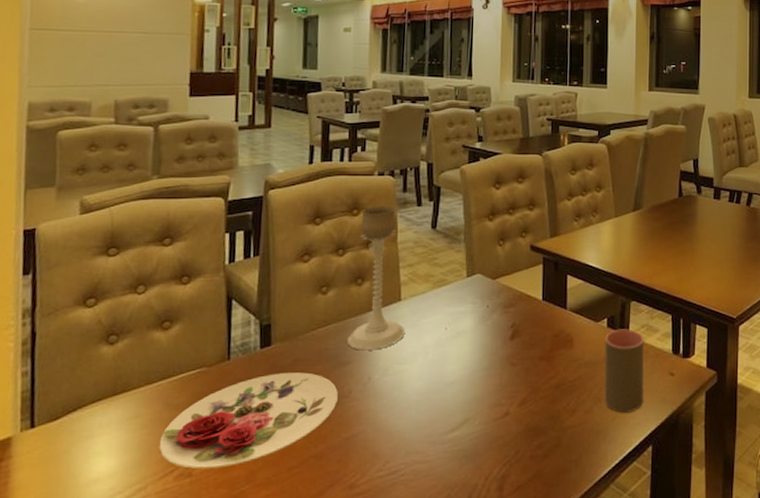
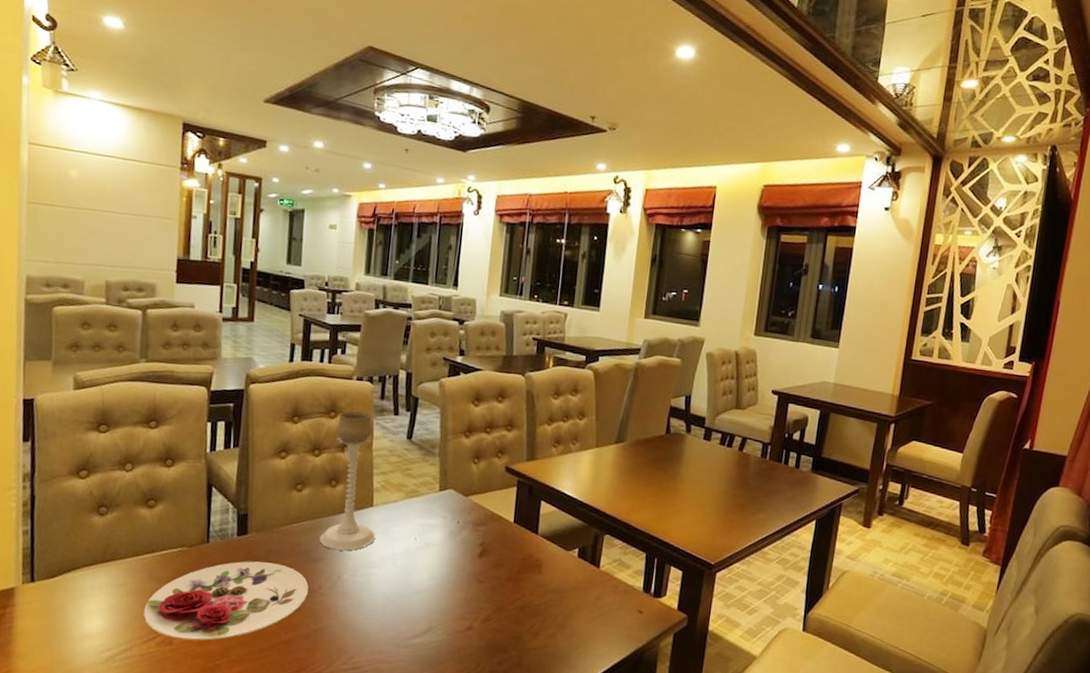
cup: present [604,329,644,413] -> none [568,560,615,643]

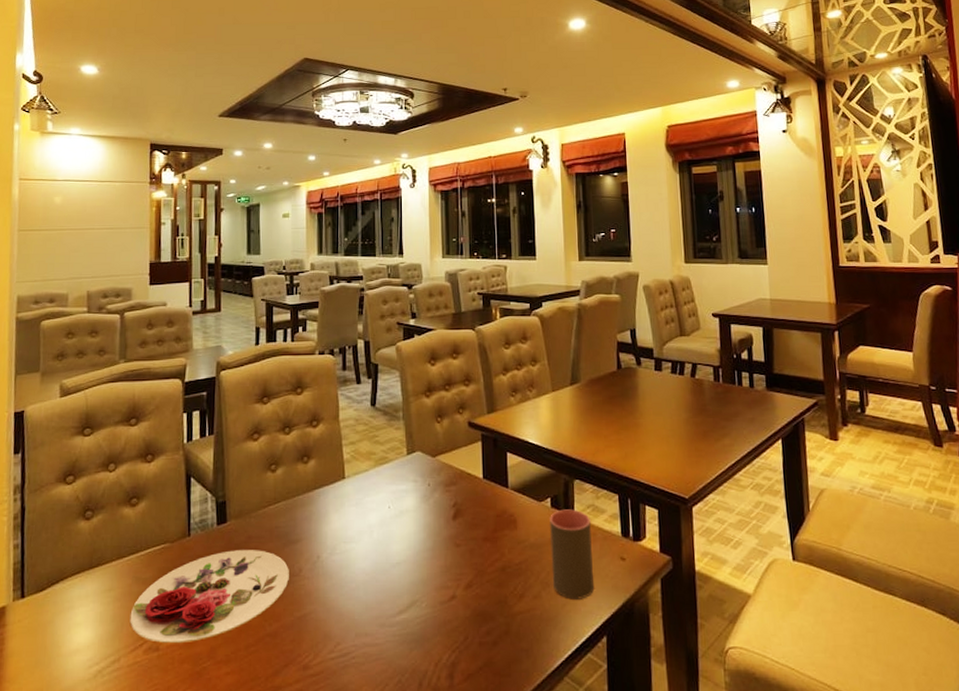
candle holder: present [319,410,376,551] -> none [296,383,351,529]
cup: none [568,560,615,643] -> present [550,509,595,600]

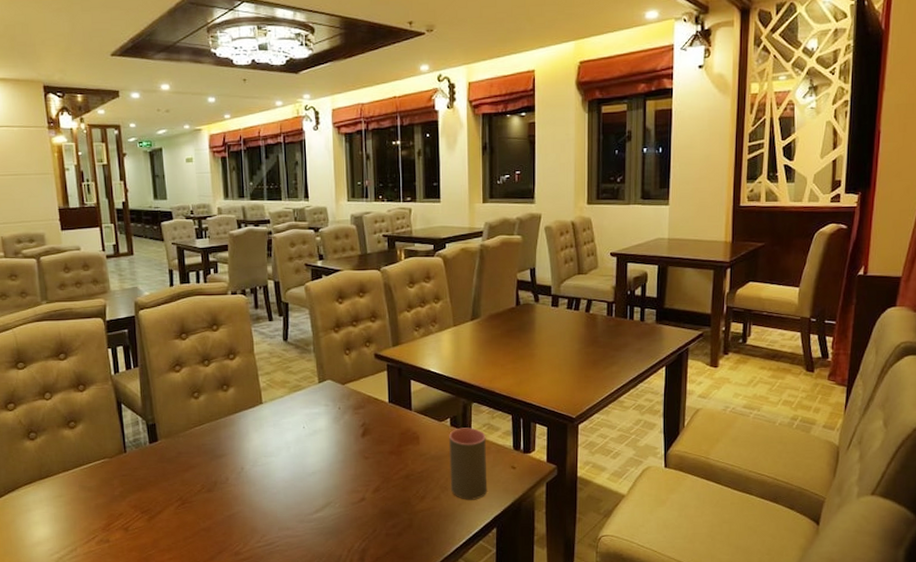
plate: present [129,550,289,643] -> none [80,463,218,536]

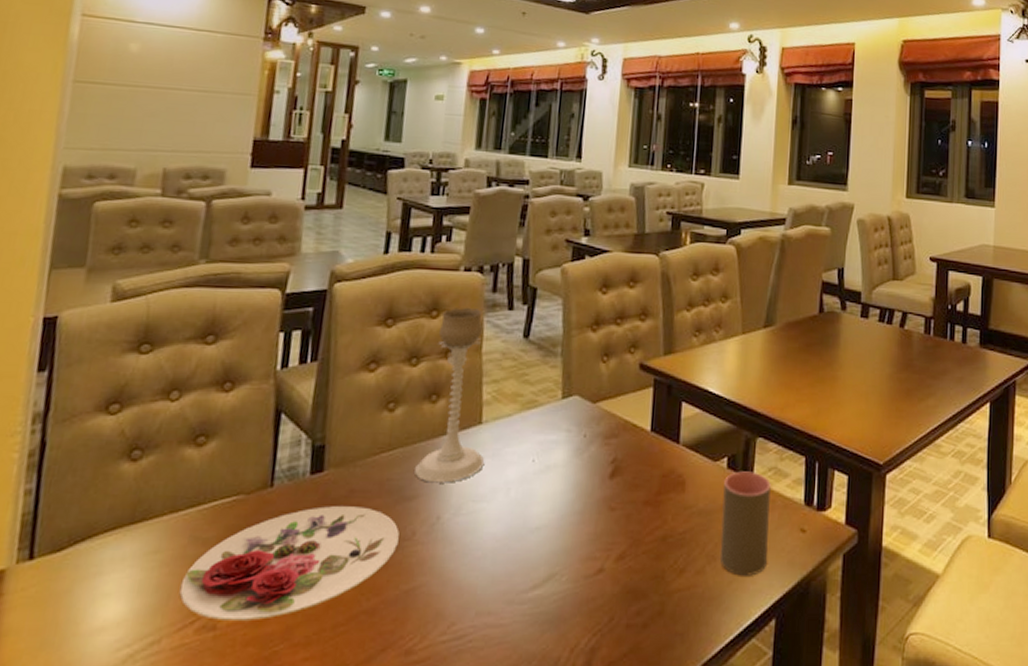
plate: none [80,463,218,536] -> present [179,506,400,620]
candle holder: none [220,321,269,446] -> present [415,307,485,483]

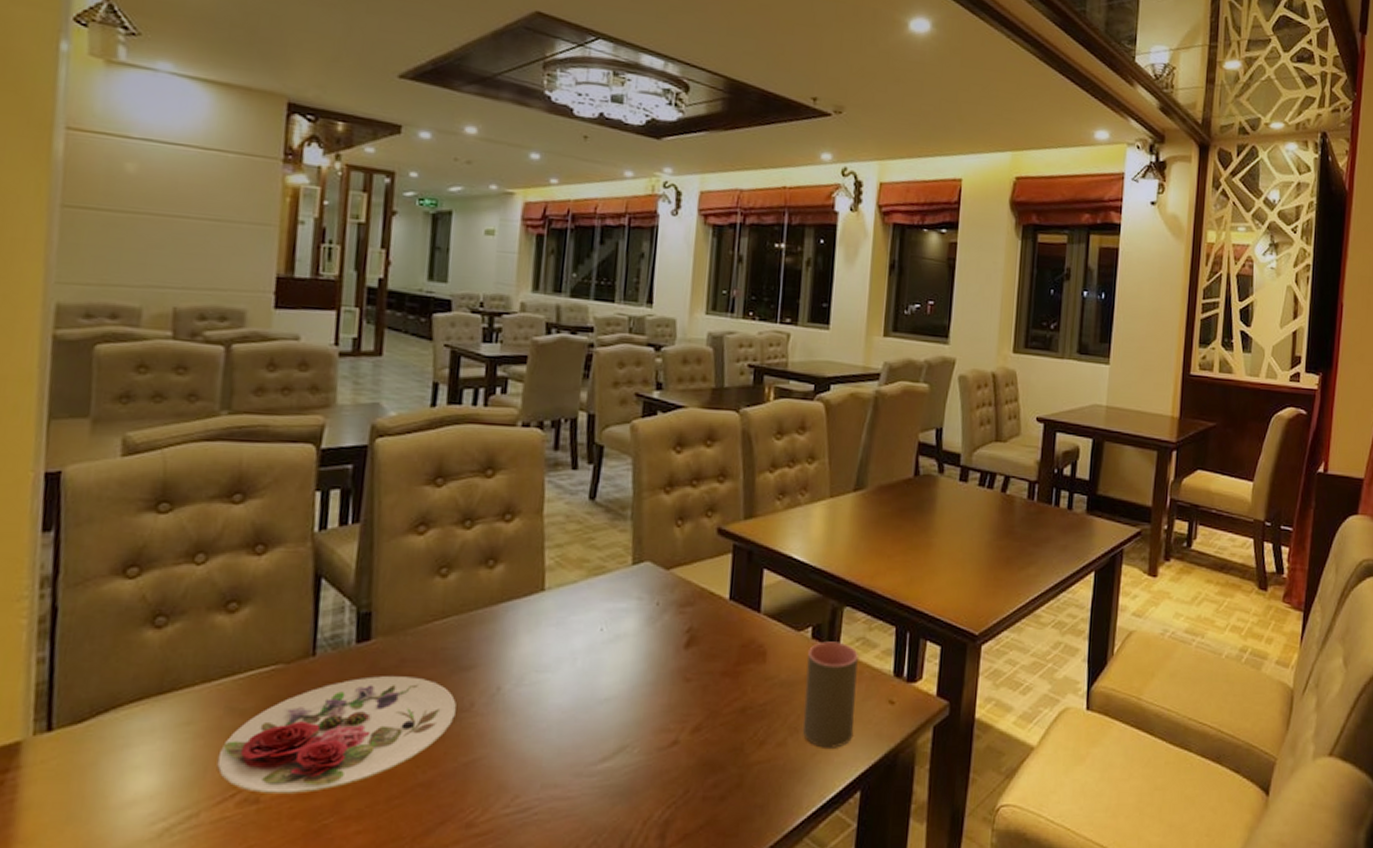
candle holder: present [415,307,485,483] -> none [471,465,549,653]

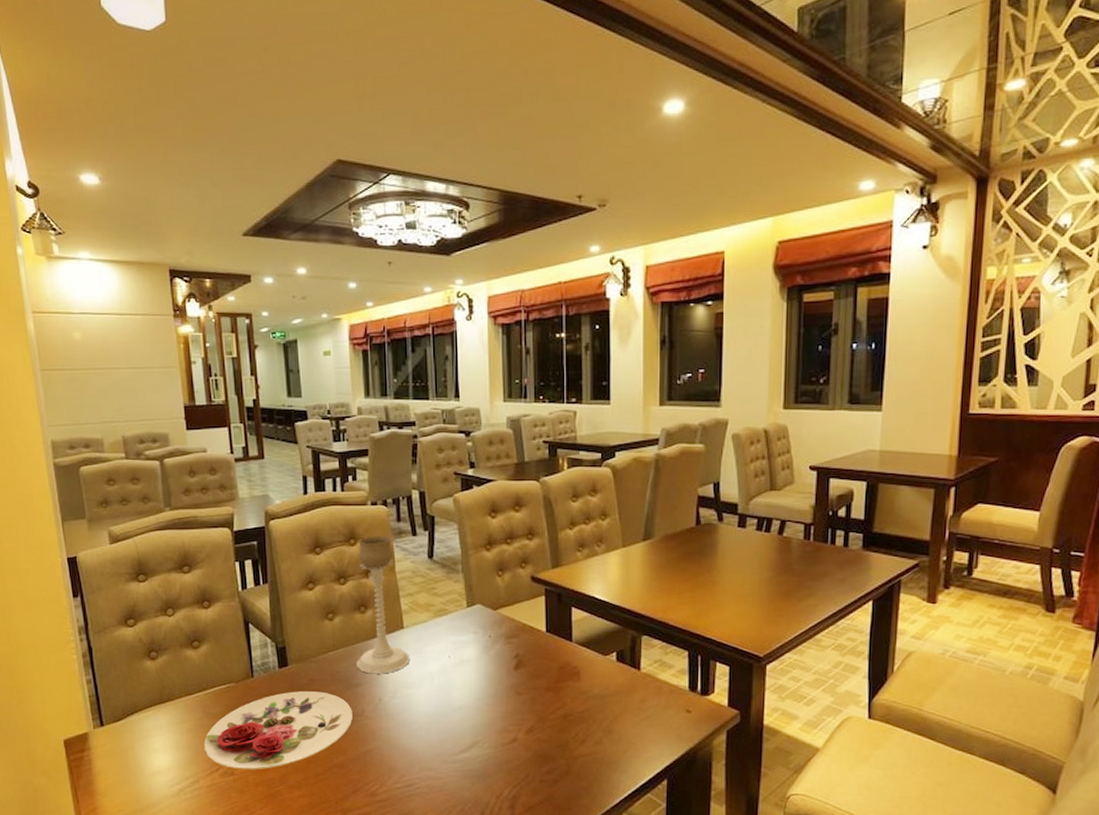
candle holder: none [471,465,549,653] -> present [357,535,410,674]
cup: present [802,641,858,748] -> none [615,663,658,746]

